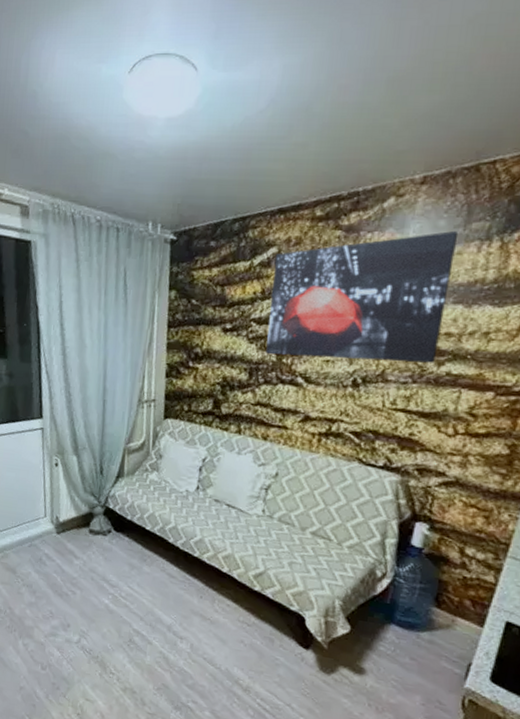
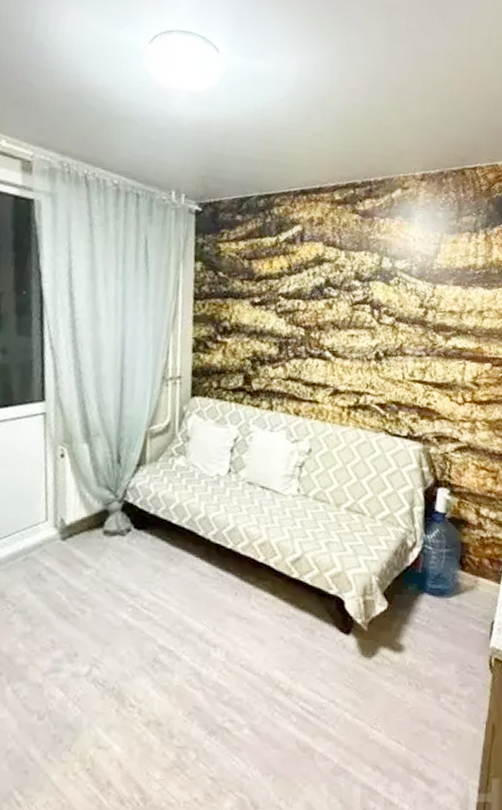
wall art: present [266,230,459,363] -> none [294,222,453,338]

